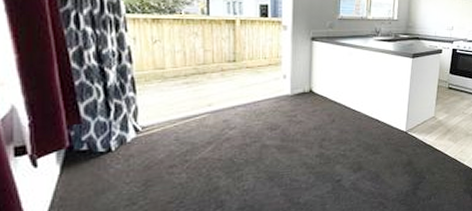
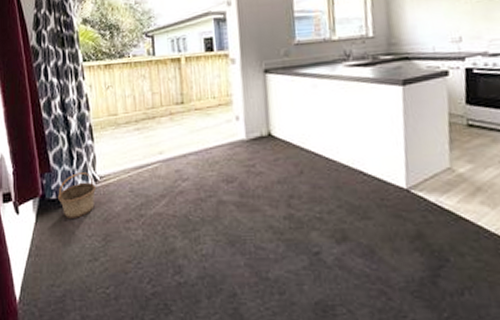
basket: none [90,123,138,168] -> present [58,172,97,218]

